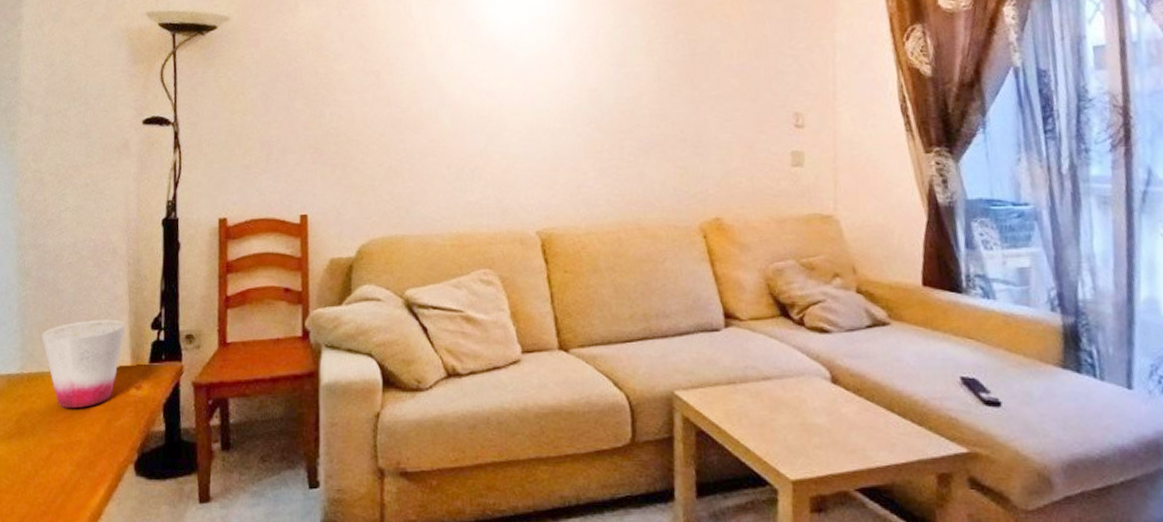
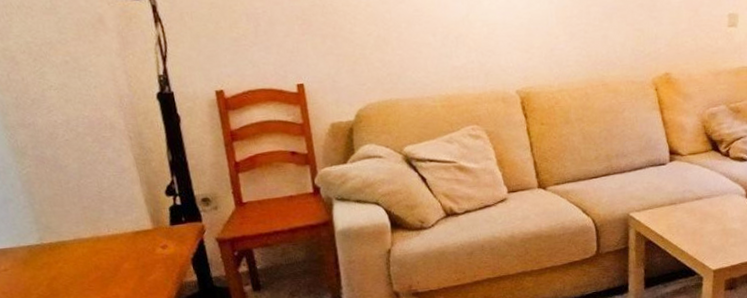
cup: present [41,319,126,409] -> none [53,189,140,270]

